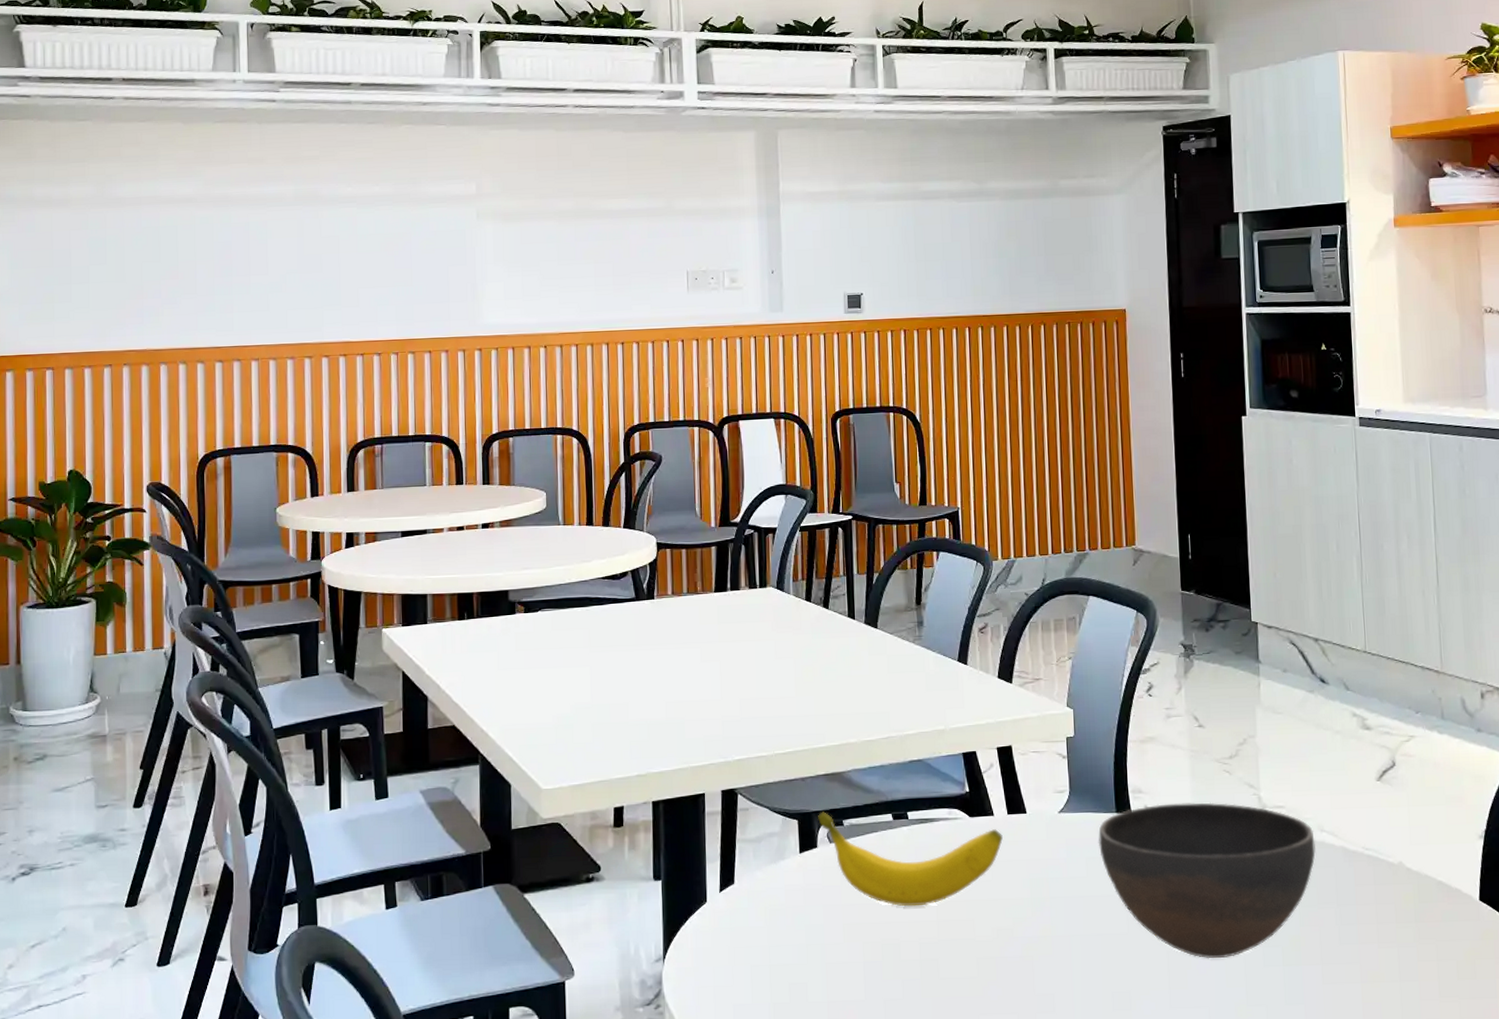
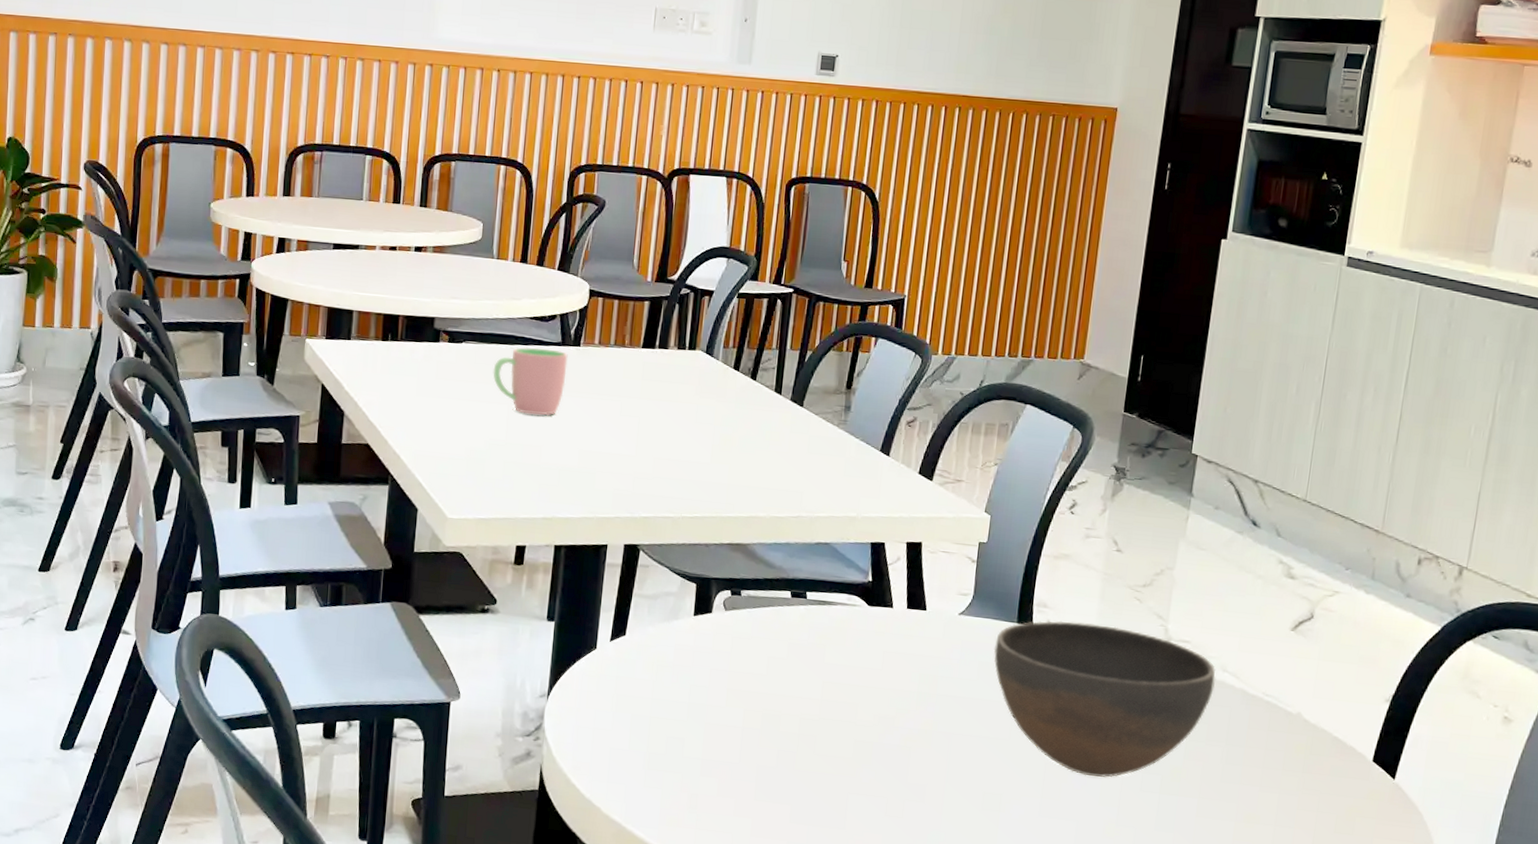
cup: none [571,606,644,673] -> present [493,347,568,416]
banana: present [818,812,1003,907] -> none [717,579,899,684]

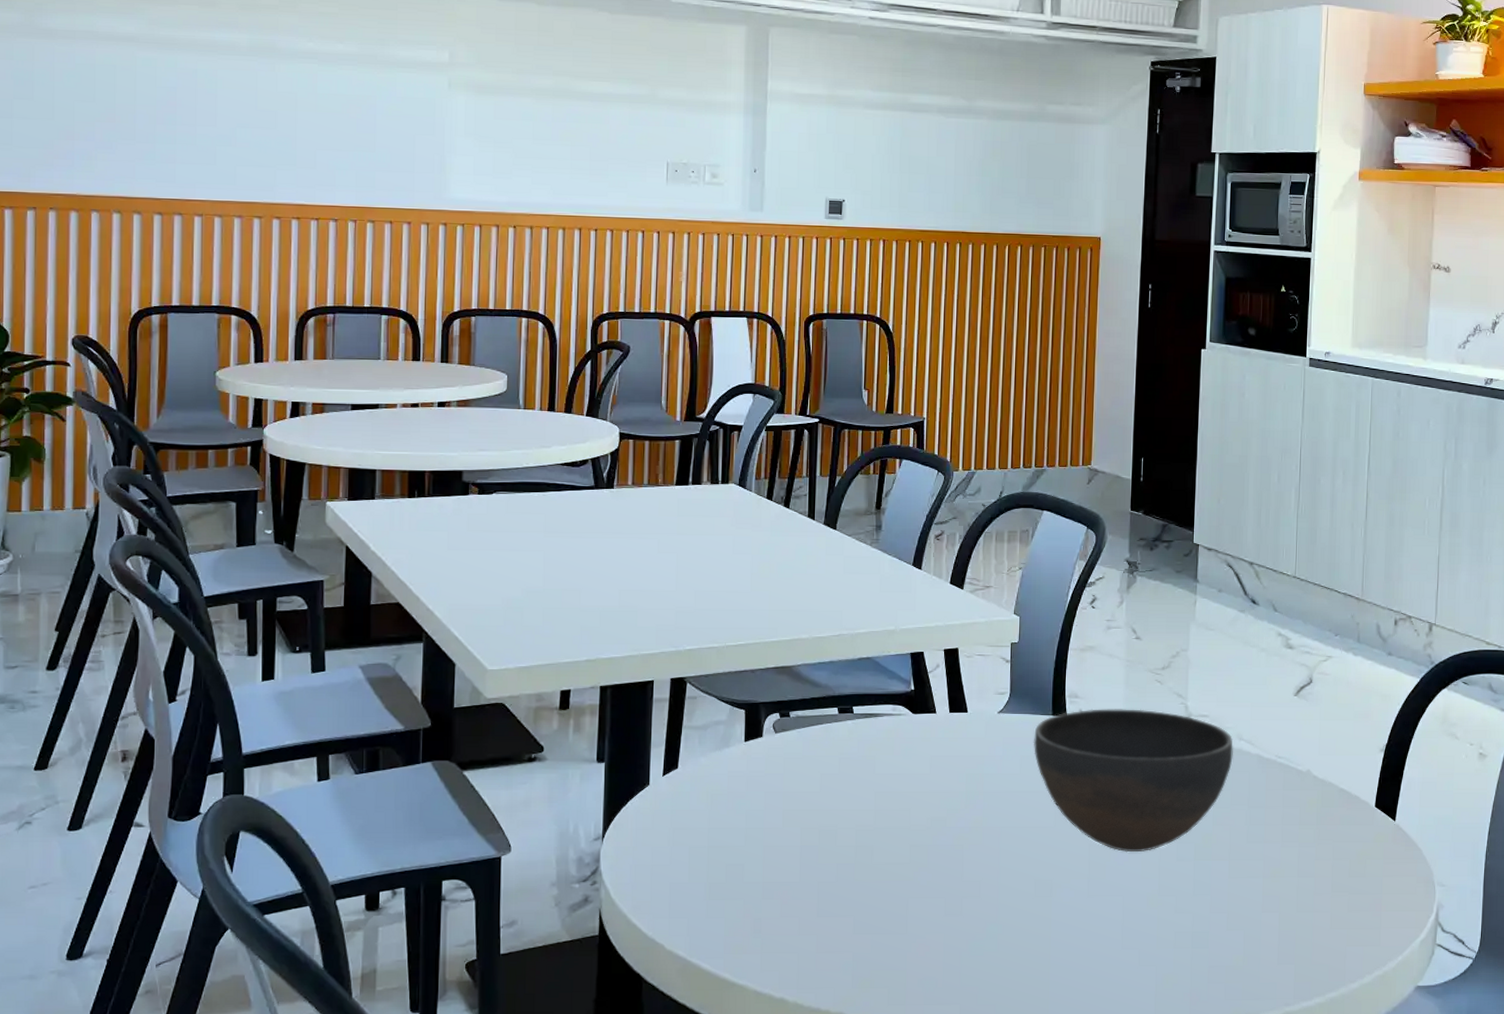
cup: present [493,347,568,416] -> none [526,493,602,559]

